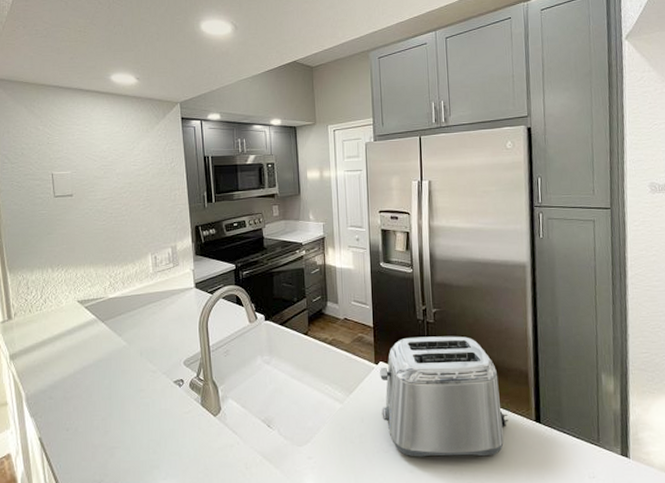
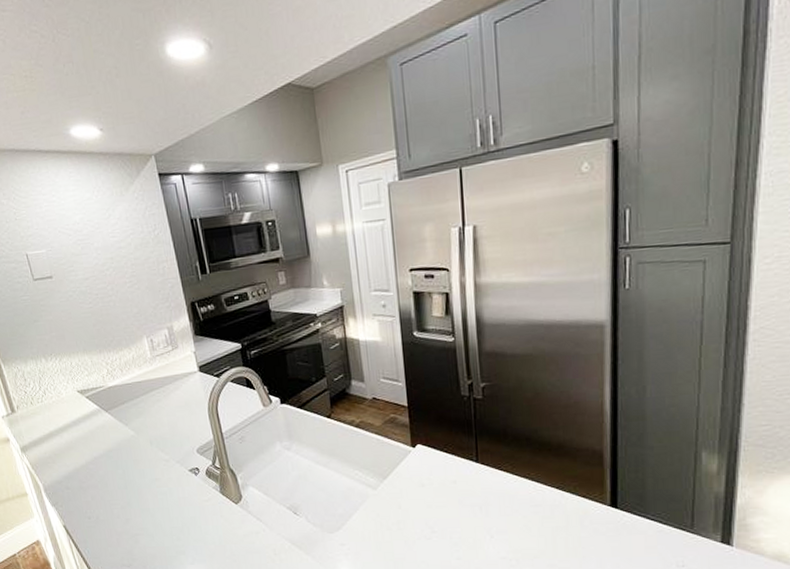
toaster: present [380,336,509,457] -> none [418,413,576,544]

